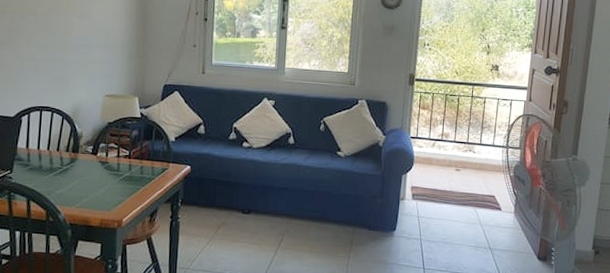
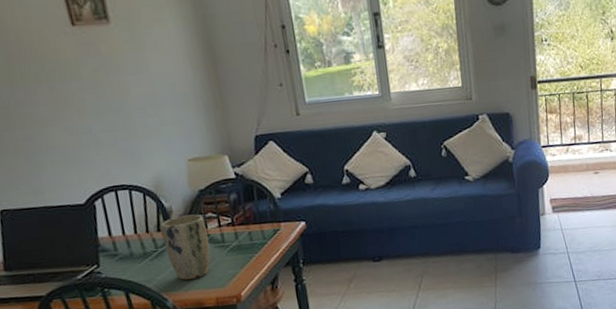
plant pot: none [69,142,107,199] -> present [161,214,211,280]

